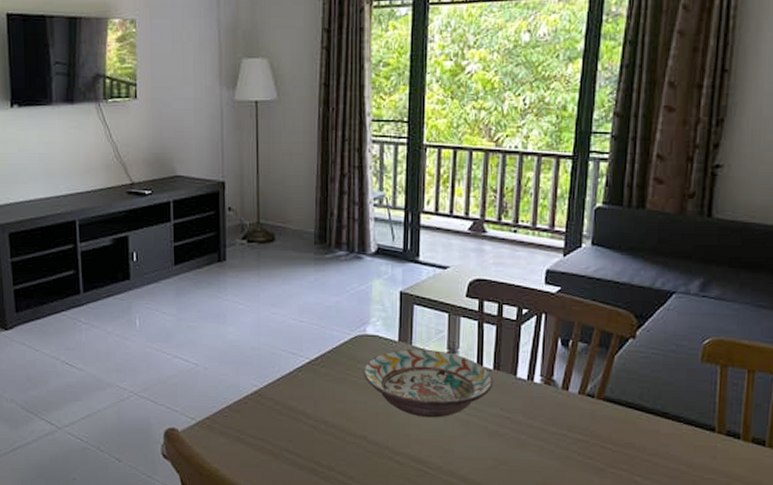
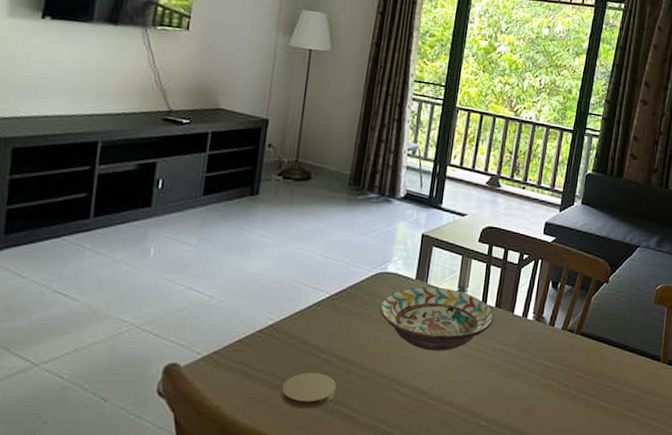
coaster: none [274,438,328,475] -> present [280,372,337,409]

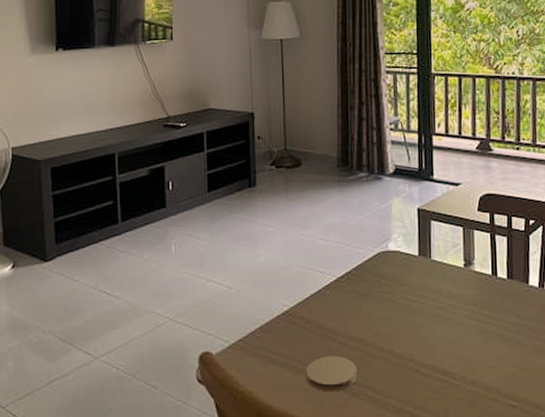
decorative bowl: present [379,286,495,351] -> none [386,262,508,329]

